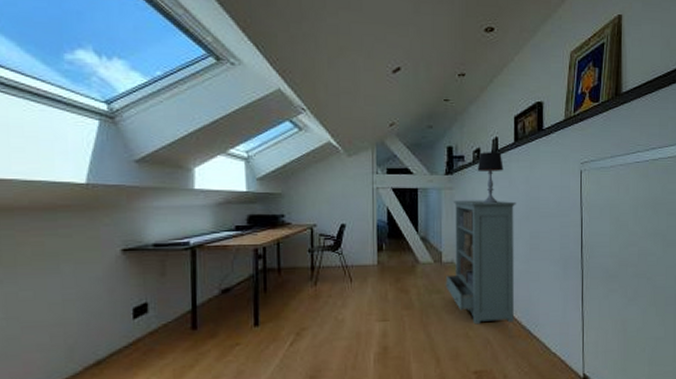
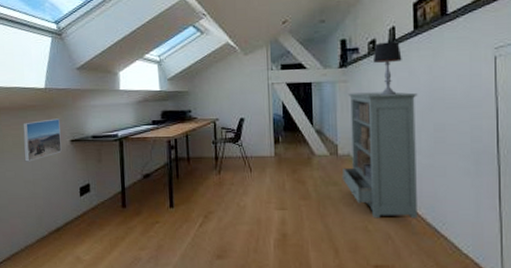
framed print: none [49,222,109,278] -> present [23,118,62,162]

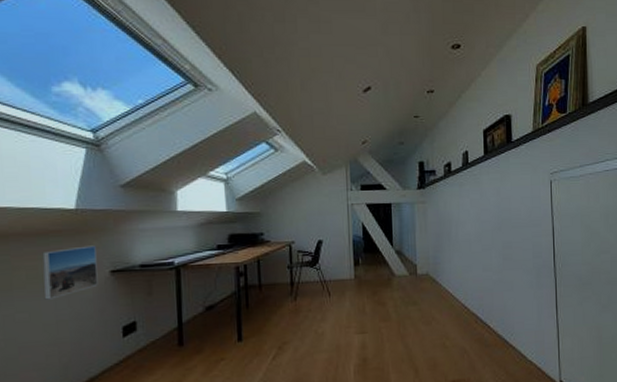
bookshelf: present [343,92,418,219] -> none [422,213,489,335]
table lamp: present [372,41,402,96] -> none [448,165,474,217]

